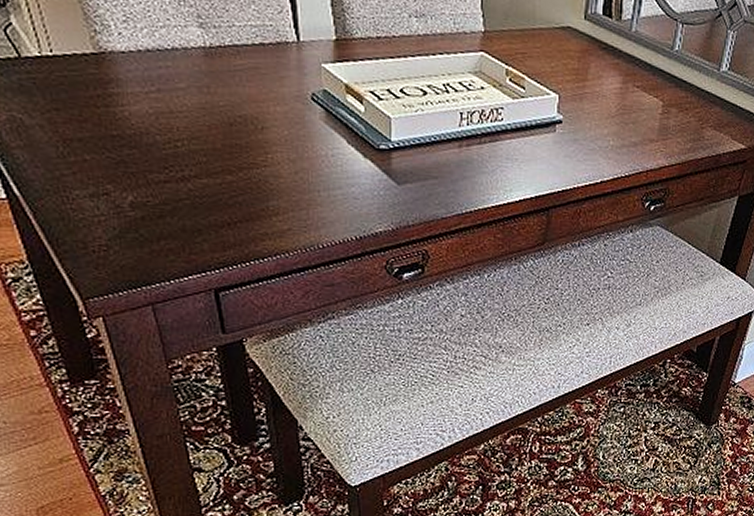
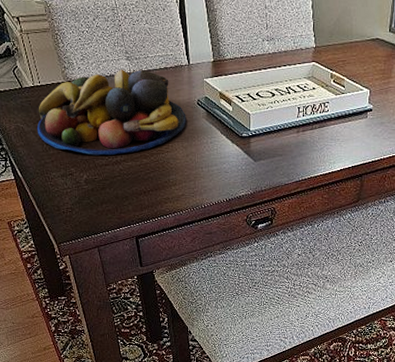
fruit bowl: none [46,40,295,167] -> present [36,69,186,156]

